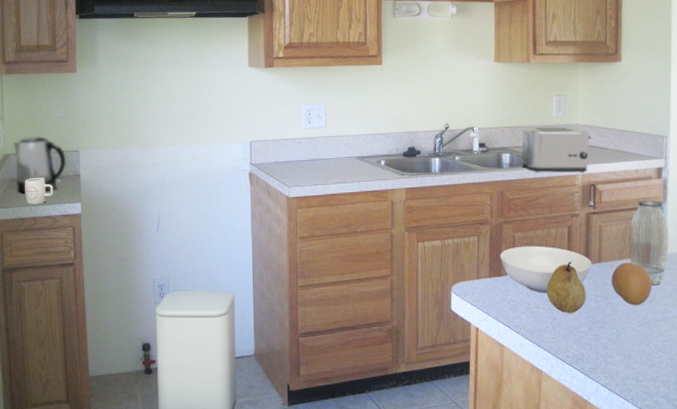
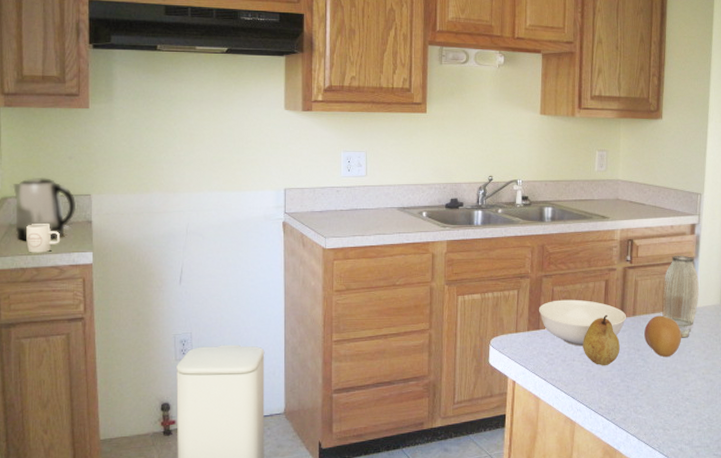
toaster: present [521,126,591,173] -> none [563,180,630,228]

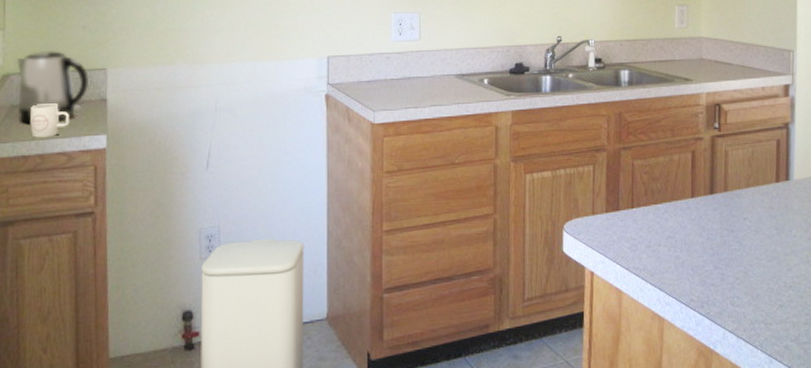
bowl: present [538,299,627,347] -> none [617,174,718,229]
fruit: present [583,314,620,366] -> none [669,191,711,251]
fruit: present [644,315,682,358] -> none [738,190,781,239]
vase: present [662,255,699,337] -> none [755,120,798,215]

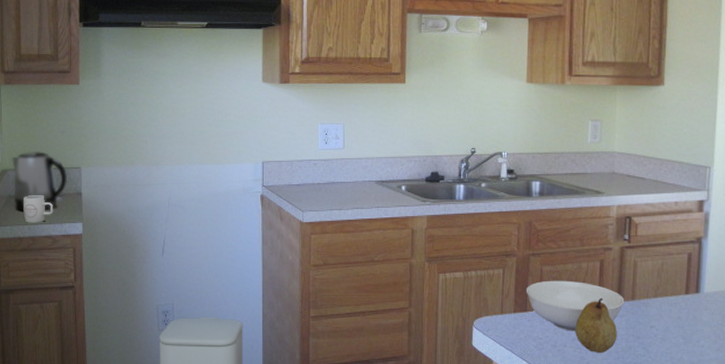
bowl: none [617,174,718,229] -> present [525,280,625,331]
fruit: none [669,191,711,251] -> present [575,297,617,354]

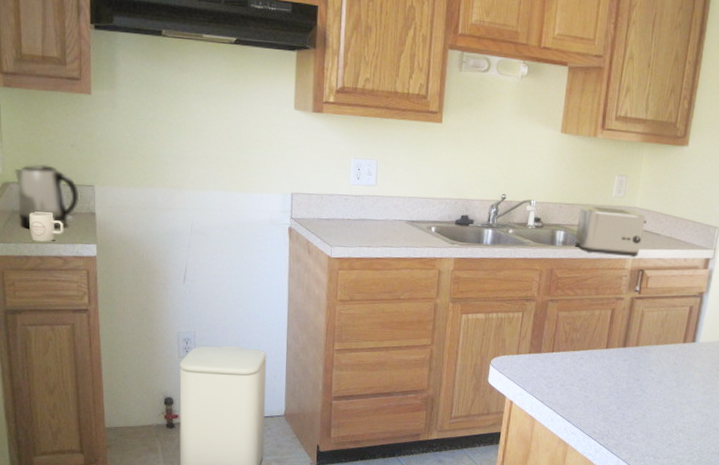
bowl: present [525,280,625,331] -> none [541,325,630,373]
toaster: none [553,153,628,204] -> present [575,204,647,257]
fruit: present [575,297,617,354] -> none [582,343,620,393]

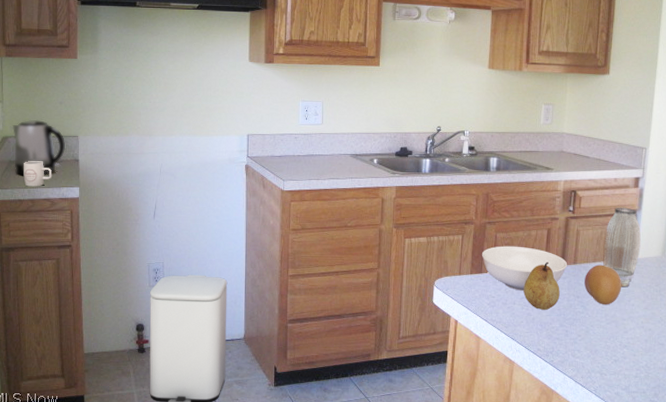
bowl: none [541,325,630,373] -> present [481,246,568,291]
toaster: present [575,204,647,257] -> none [508,132,575,179]
fruit: none [582,343,620,393] -> present [523,261,560,311]
fruit: none [645,347,683,389] -> present [584,264,622,305]
vase: none [665,289,707,371] -> present [603,207,641,286]

